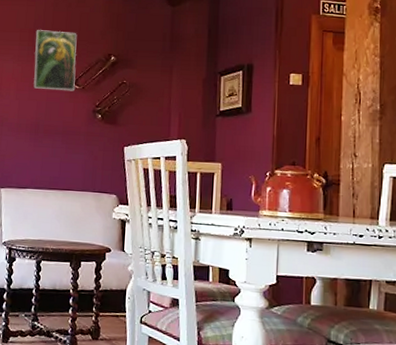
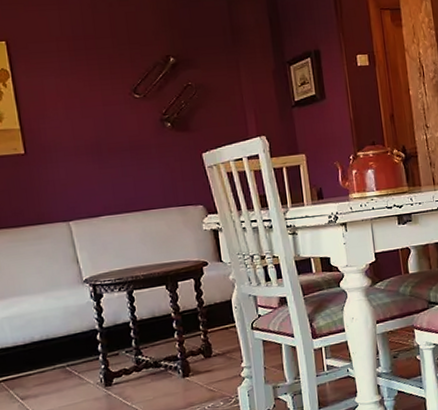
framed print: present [33,30,77,91] -> none [75,35,135,104]

